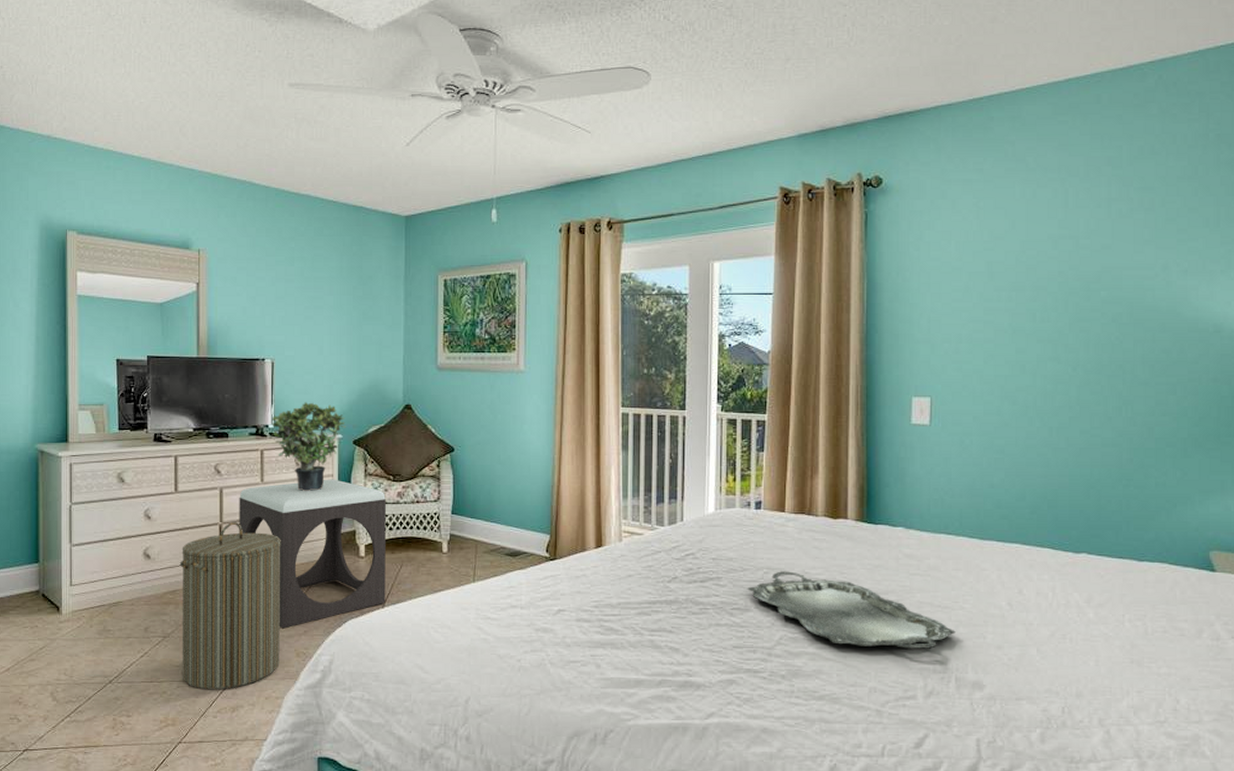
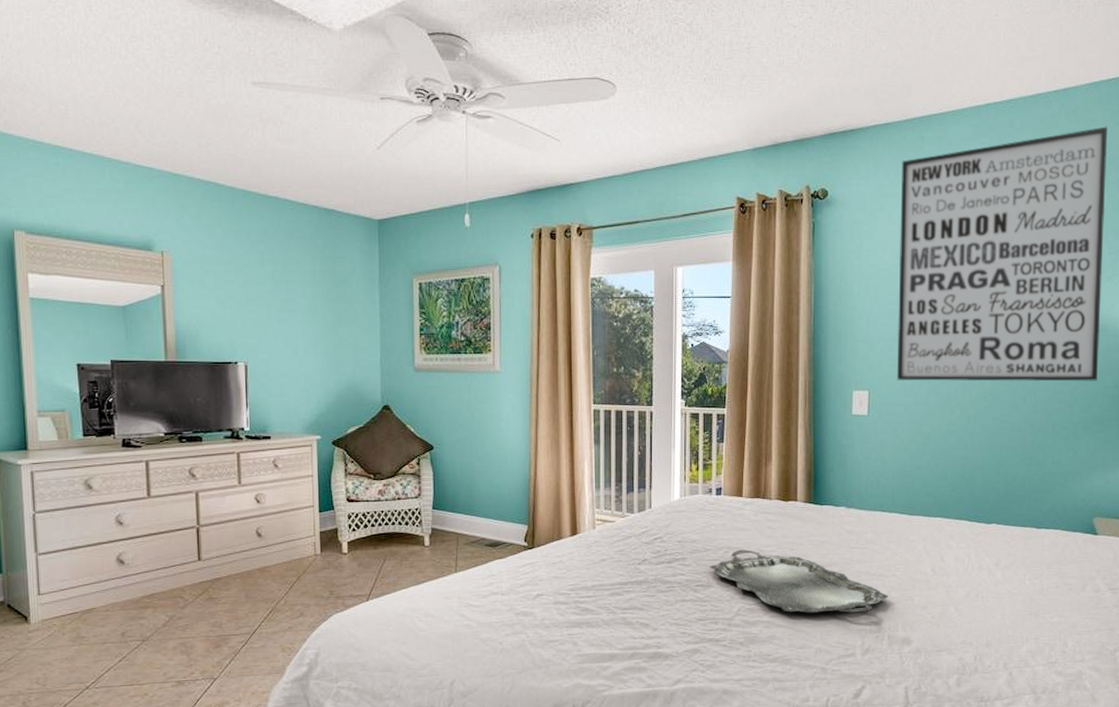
laundry hamper: present [179,522,281,690] -> none [155,525,265,689]
footstool: present [239,479,387,629] -> none [216,479,370,626]
potted plant: present [271,402,345,491] -> none [247,404,324,492]
wall art: none [963,99,1218,390] -> present [897,126,1108,382]

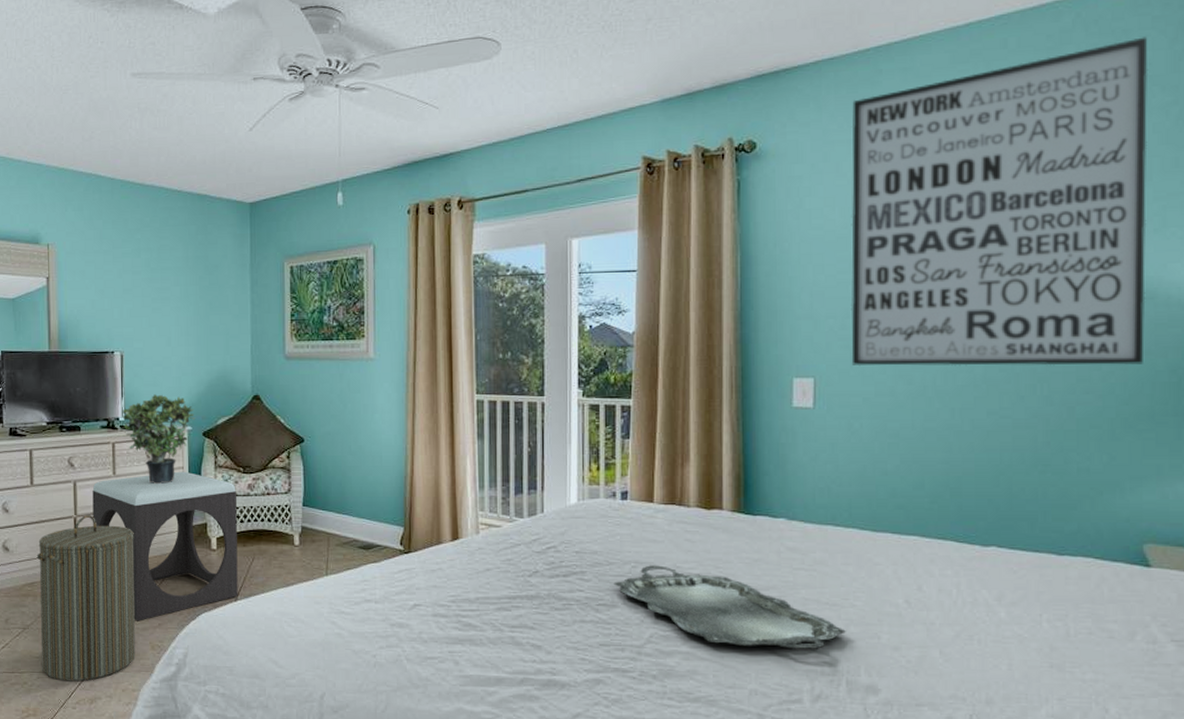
laundry hamper: none [155,525,265,689] -> present [36,515,135,682]
footstool: none [216,479,370,626] -> present [92,471,238,621]
potted plant: none [247,404,324,492] -> present [122,394,195,484]

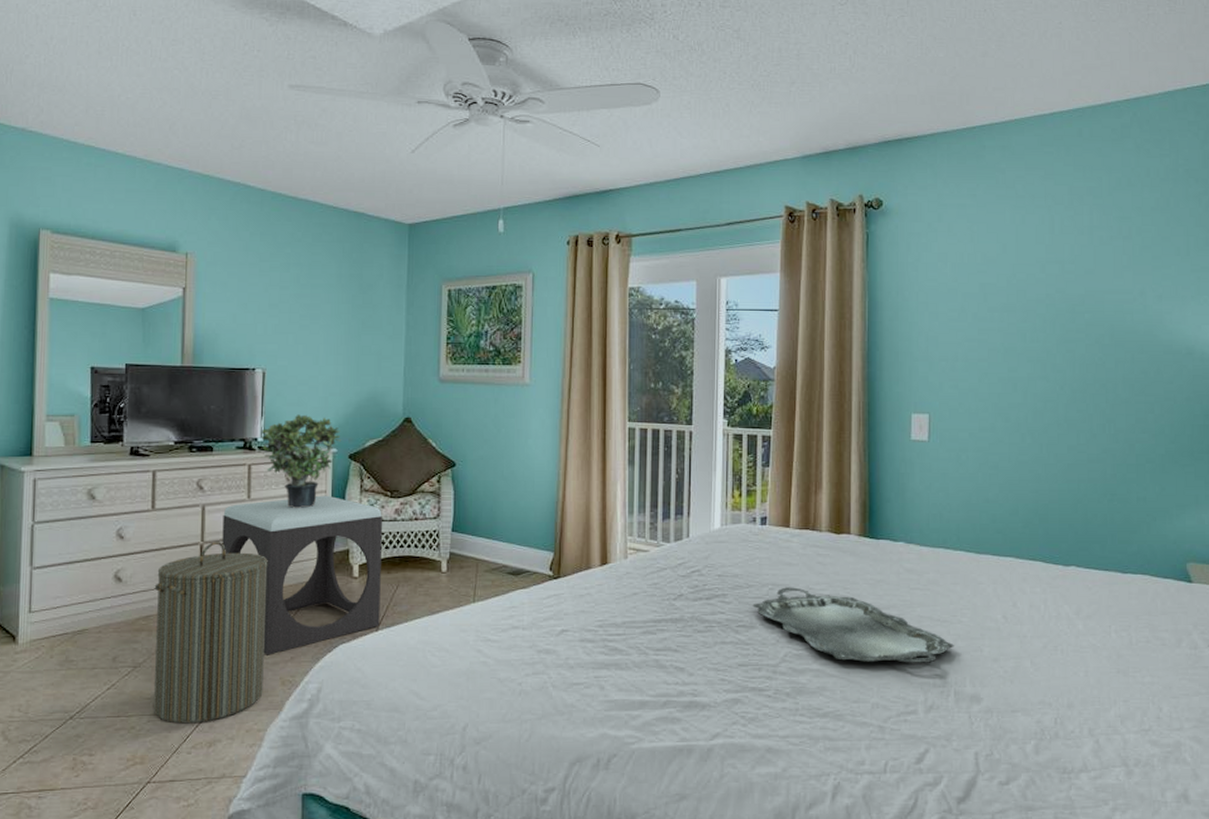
wall art: present [850,37,1148,367] -> none [959,137,1186,409]

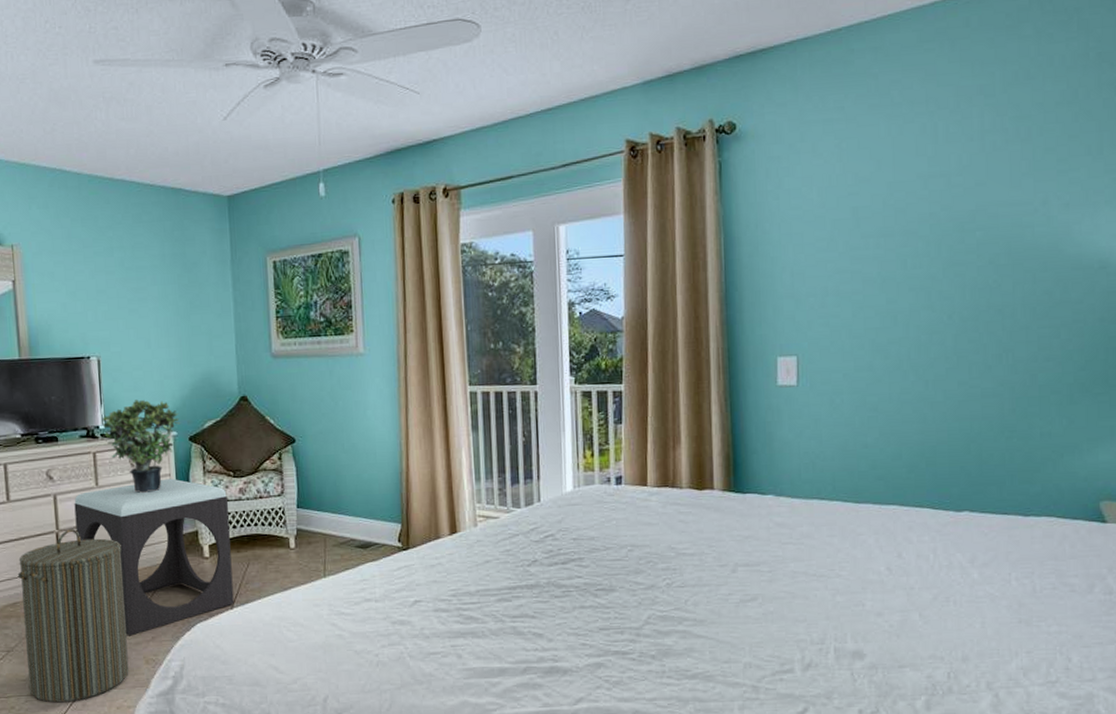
serving tray: present [752,587,954,663] -> none [611,547,833,621]

